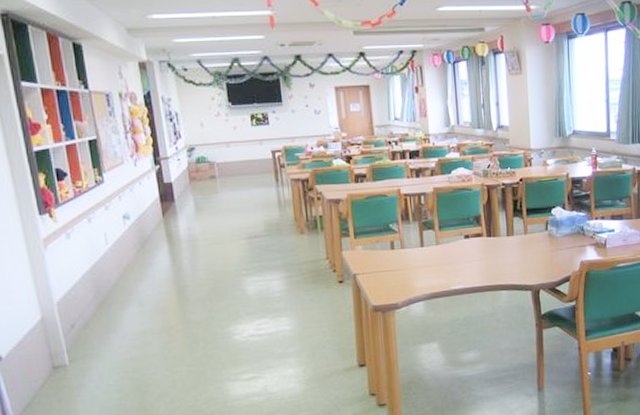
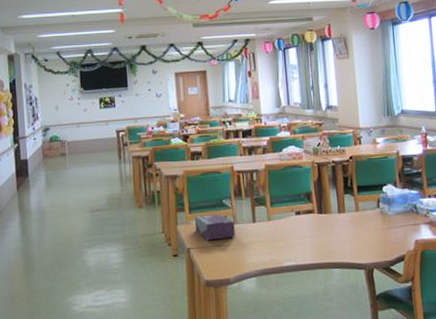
tissue box: none [361,239,403,266] -> present [195,214,235,241]

